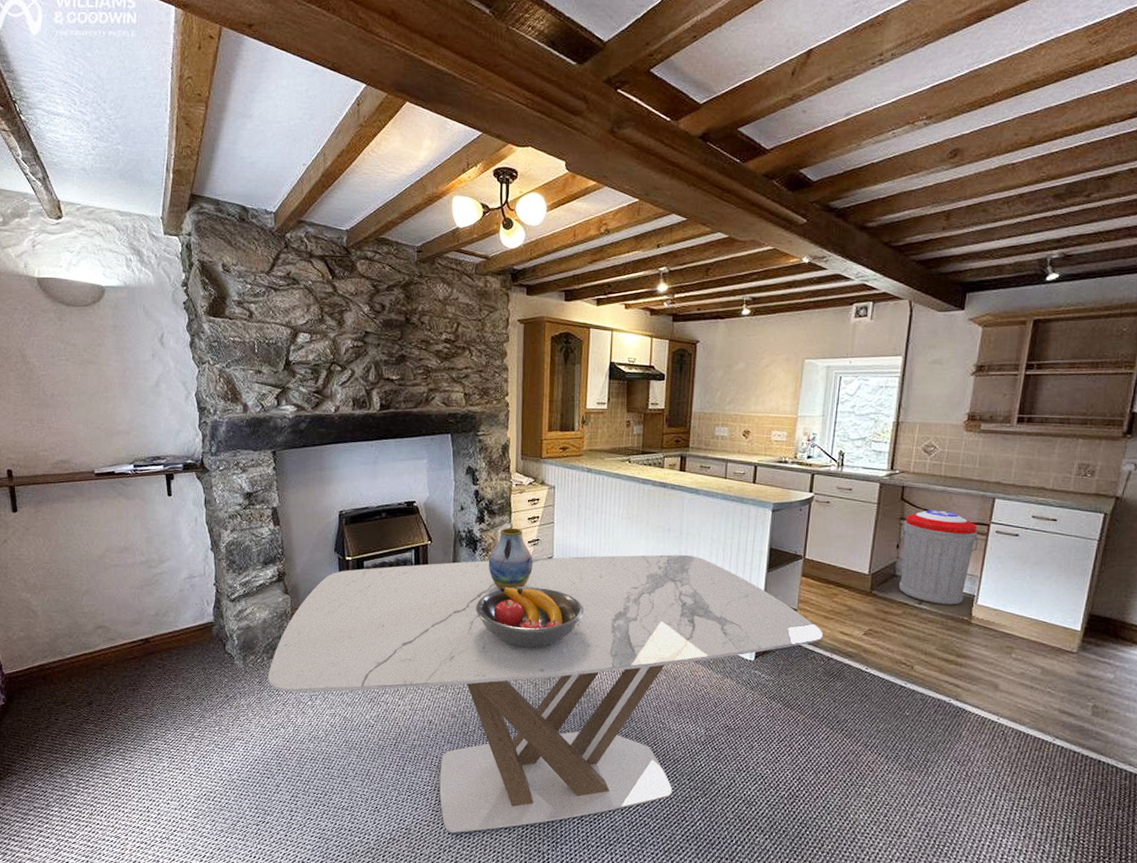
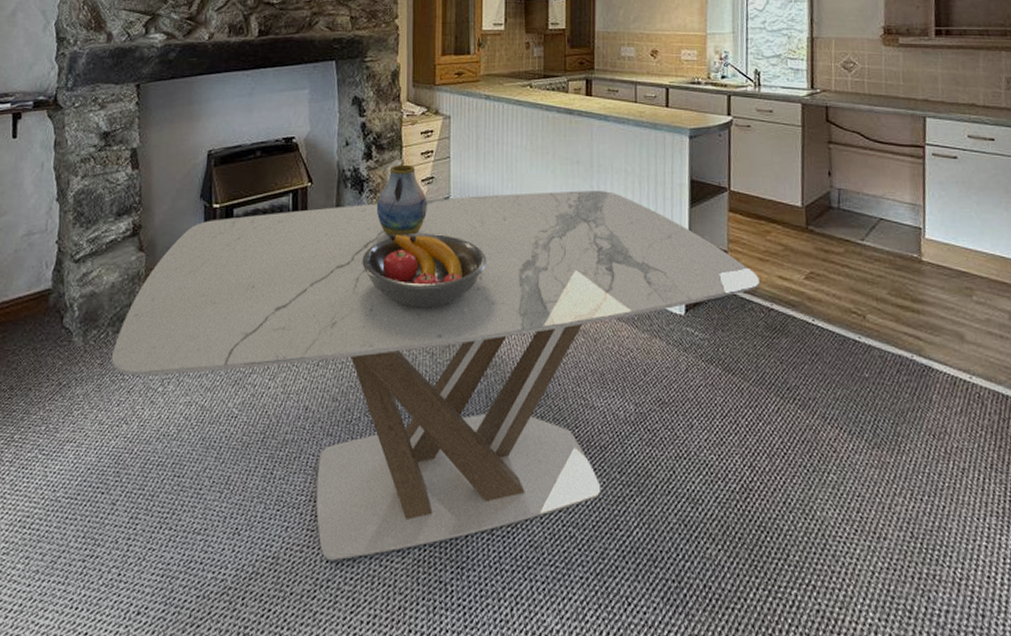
trash can: present [898,509,979,605] -> none [830,131,916,240]

